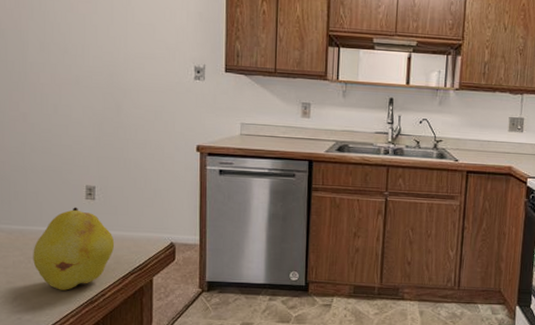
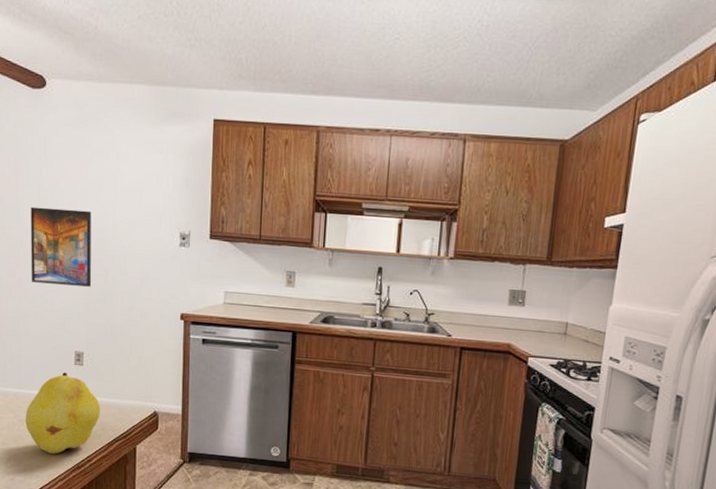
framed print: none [35,40,103,121] -> present [30,206,92,287]

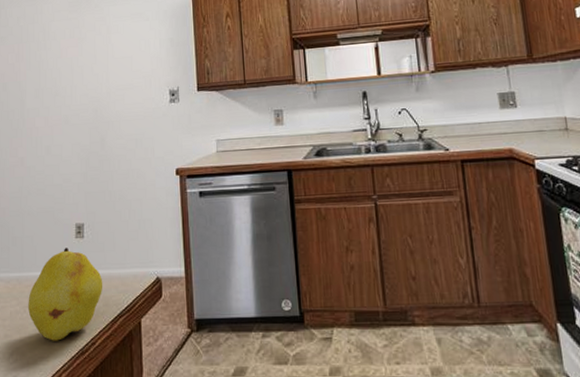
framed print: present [30,206,92,287] -> none [32,83,89,160]

